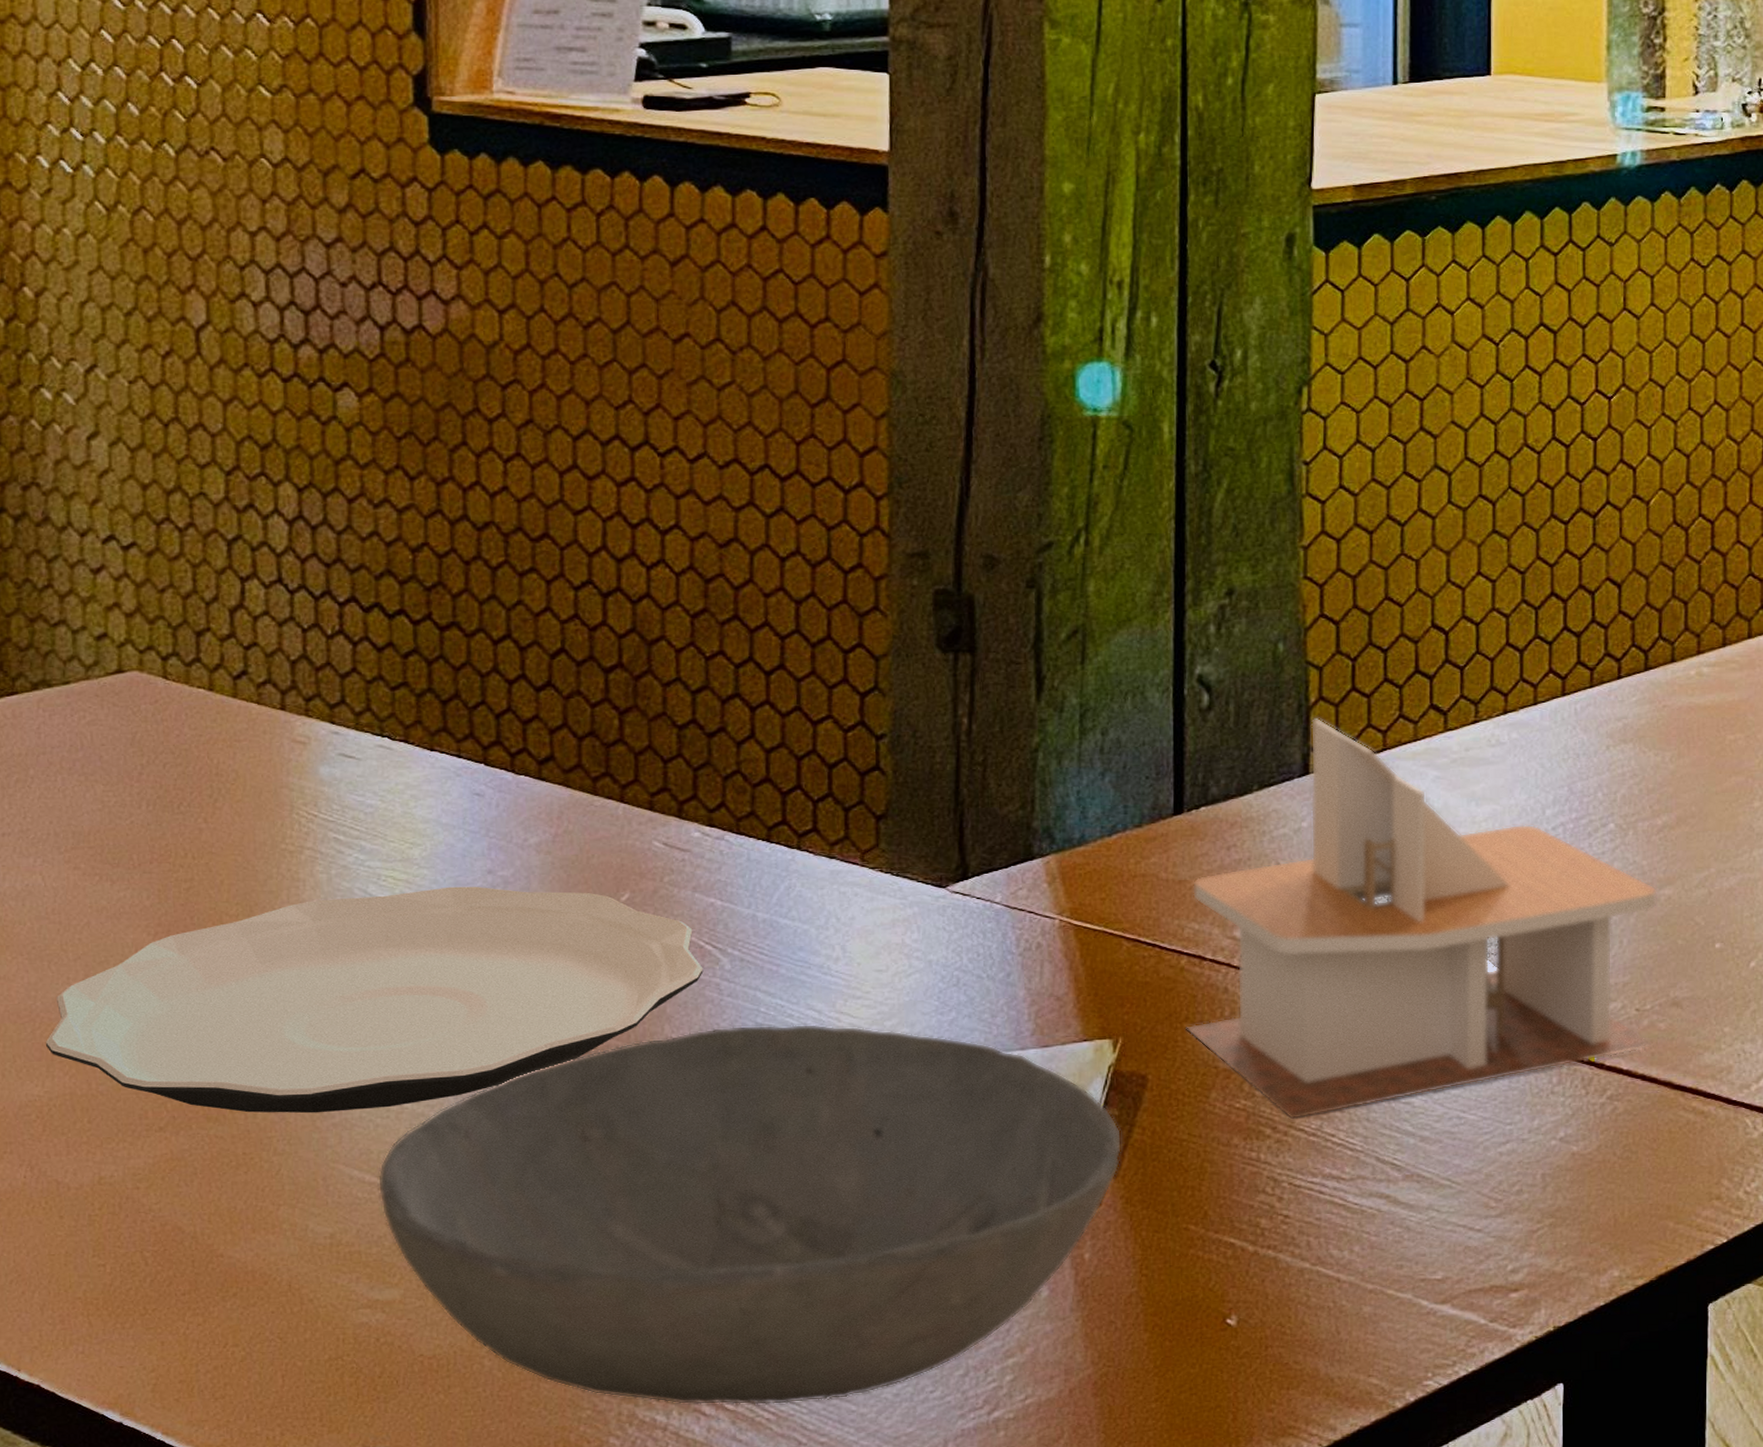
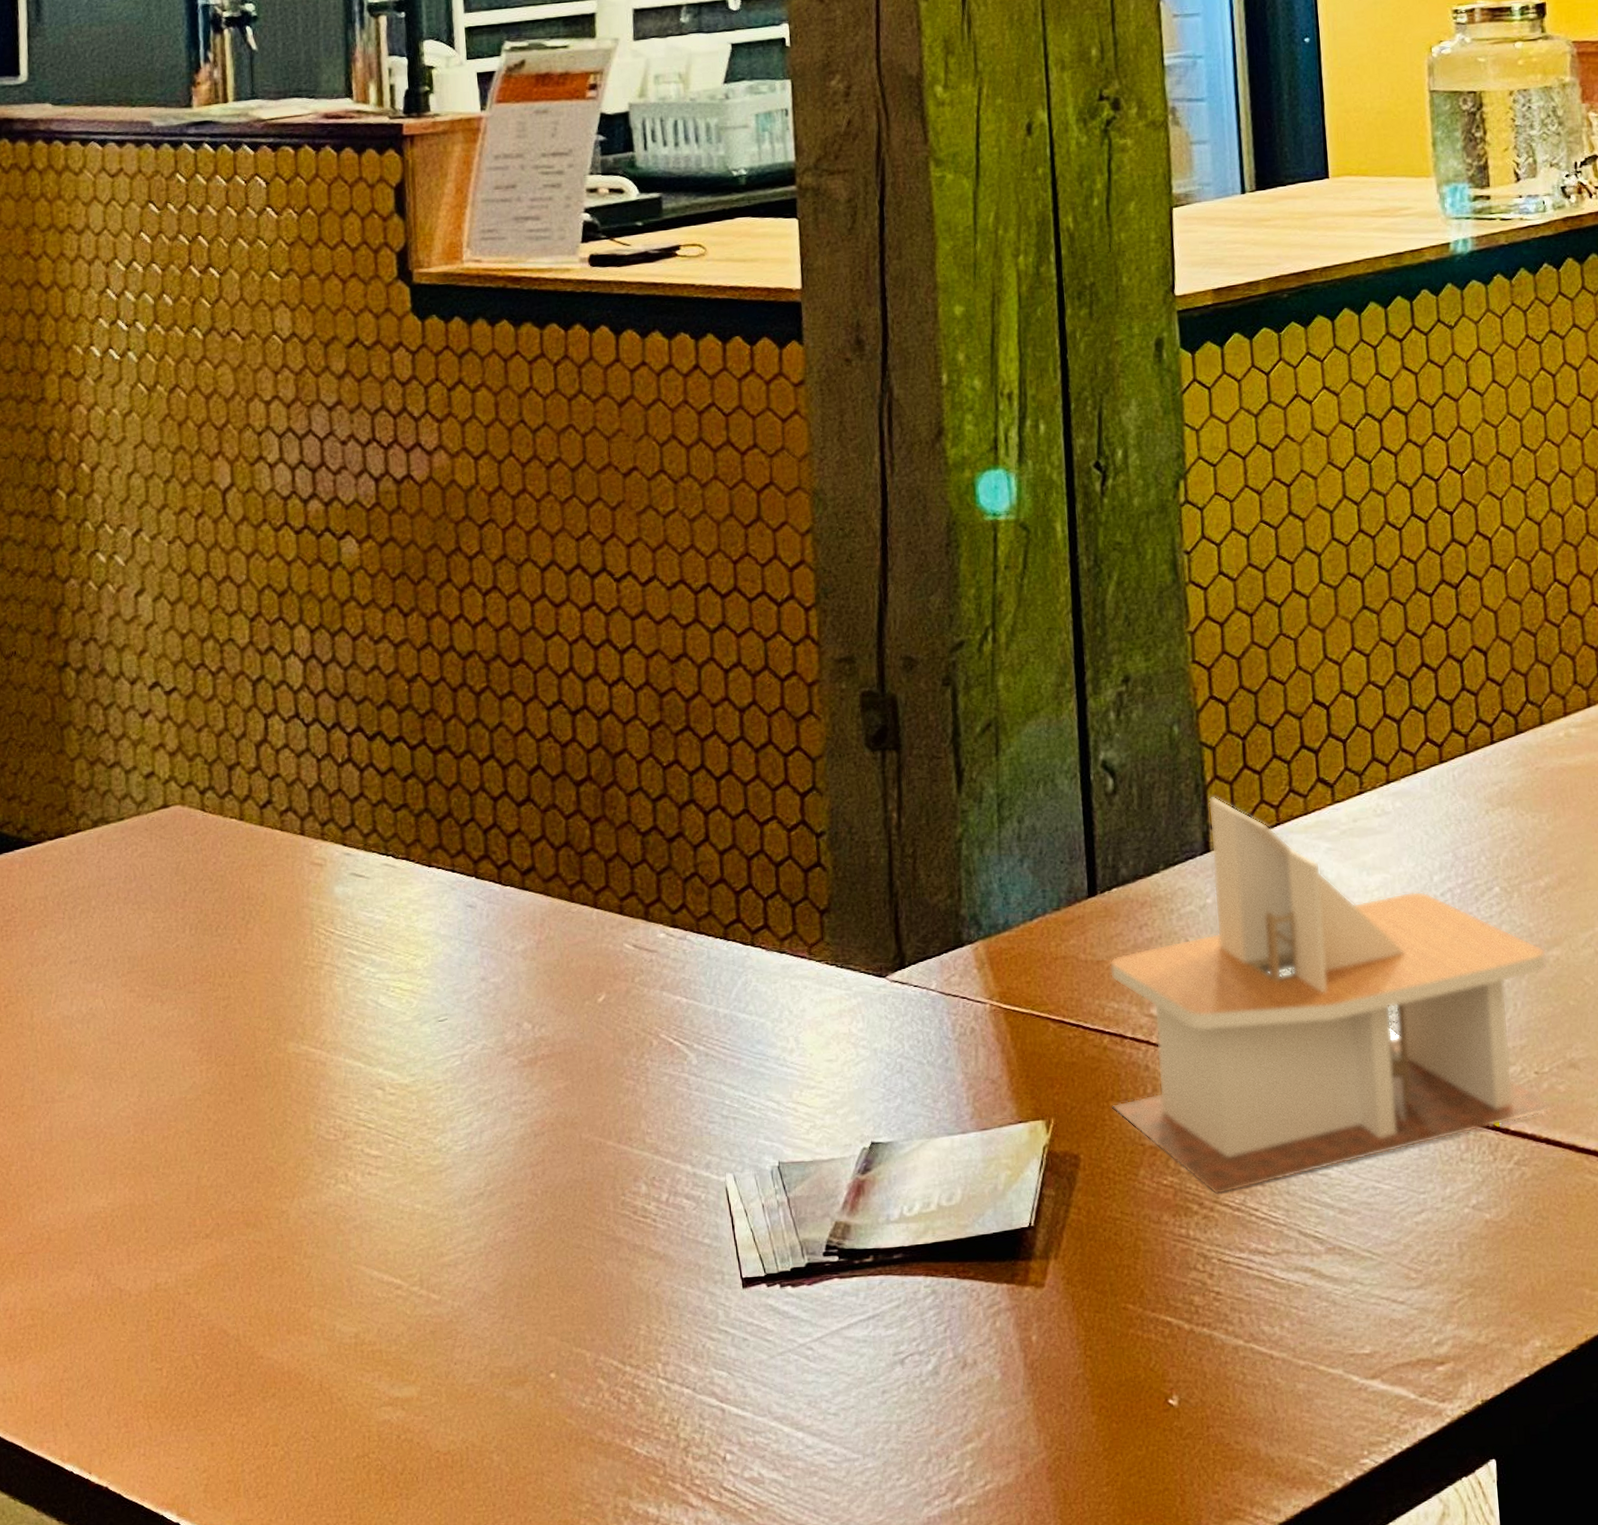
plate: present [46,886,704,1113] -> none [109,993,673,1218]
bowl: present [377,1023,1122,1406] -> none [394,1114,1061,1497]

